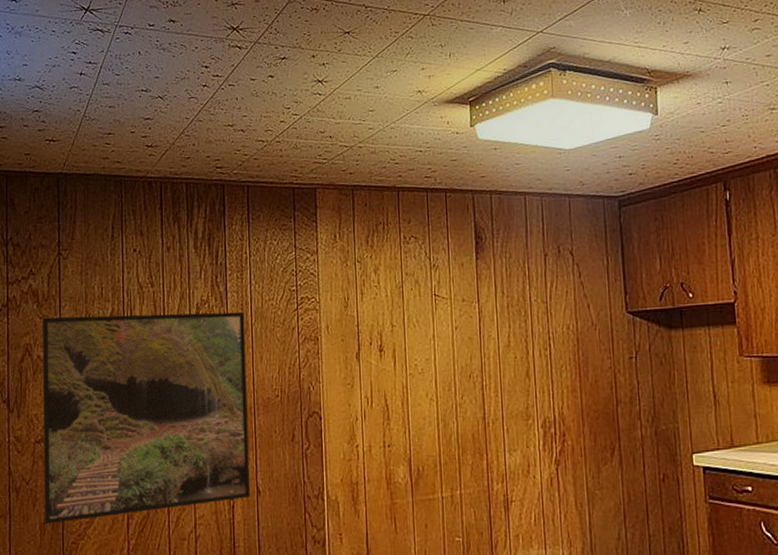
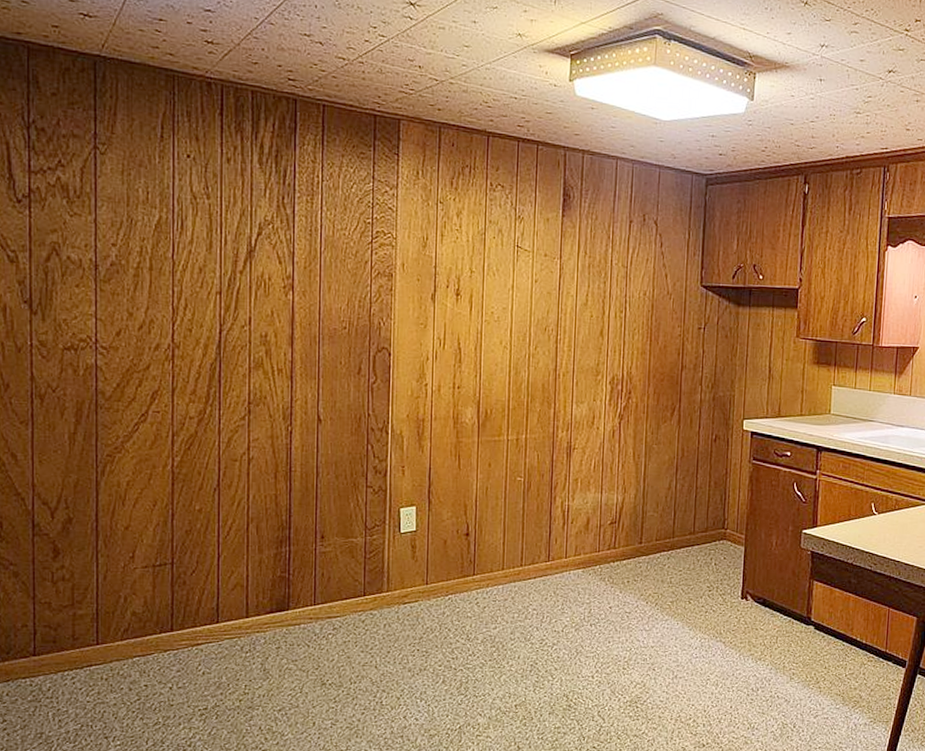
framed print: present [42,311,250,524] -> none [72,216,313,435]

